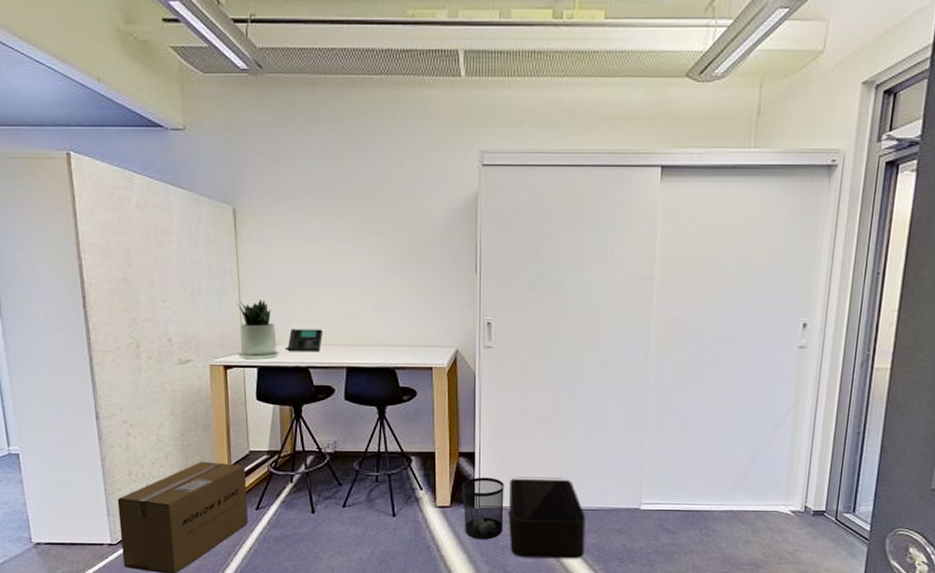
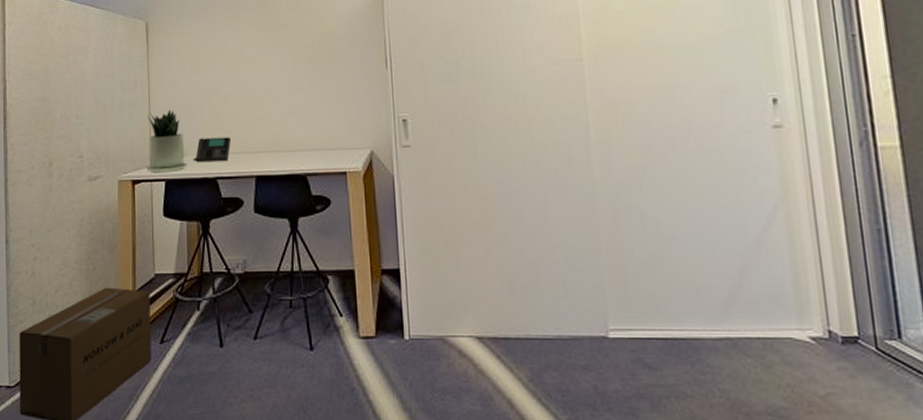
waste bin: present [461,477,504,540] -> none [387,299,440,379]
storage bin: present [509,477,586,559] -> none [443,298,545,406]

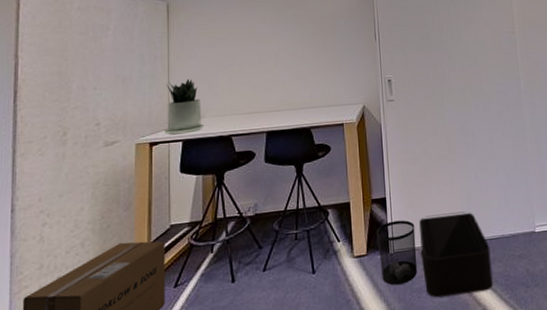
phone: present [192,137,231,163] -> none [209,100,245,124]
waste bin: none [387,299,440,379] -> present [376,220,417,286]
storage bin: none [443,298,545,406] -> present [419,211,493,298]

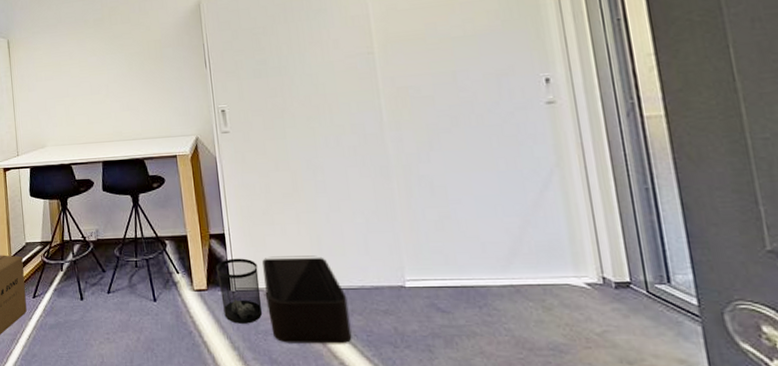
planter: present [163,78,205,135] -> none [12,110,48,162]

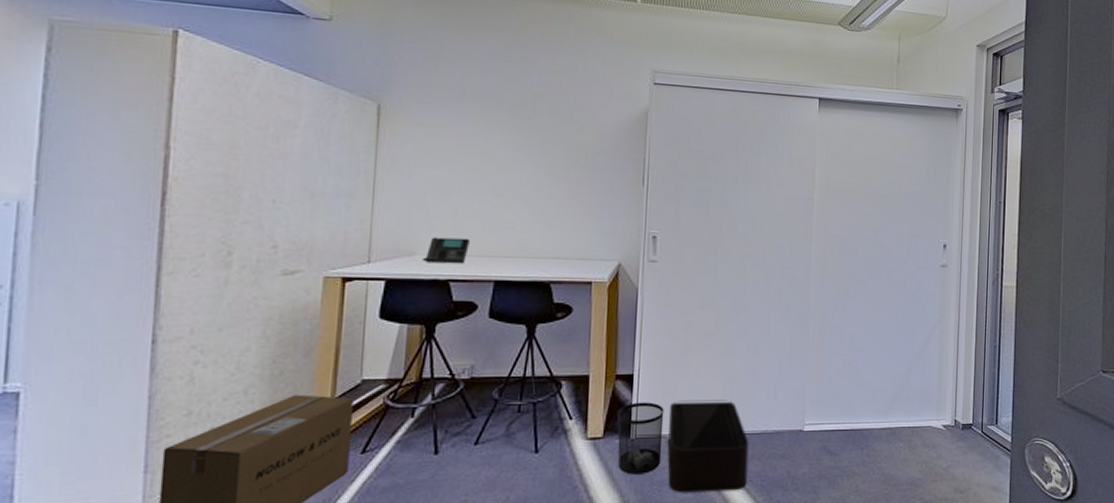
phone: none [50,130,81,152] -> present [421,237,470,264]

